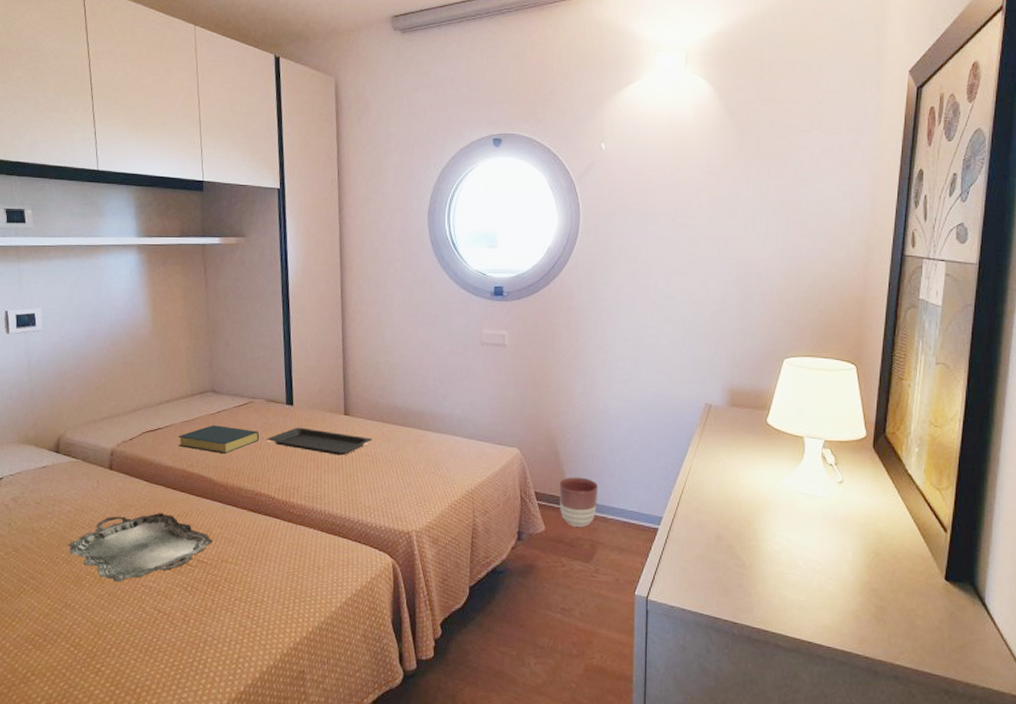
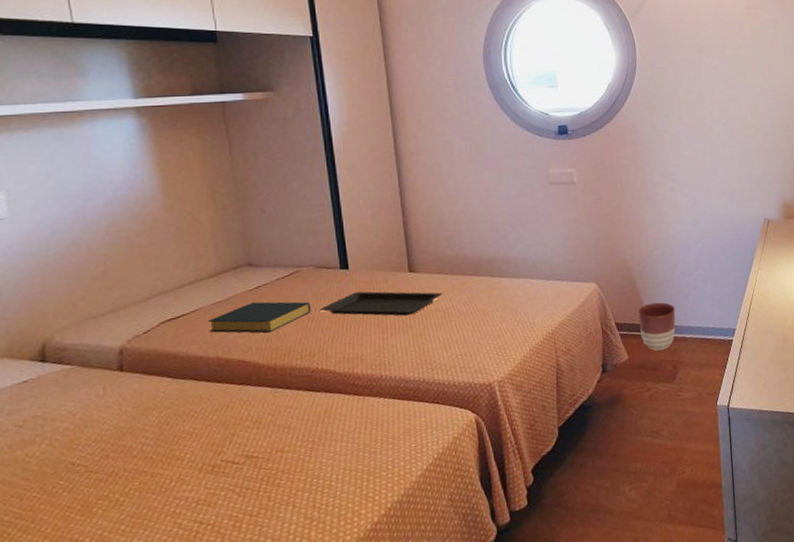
serving tray: present [67,513,214,582] -> none [67,411,264,501]

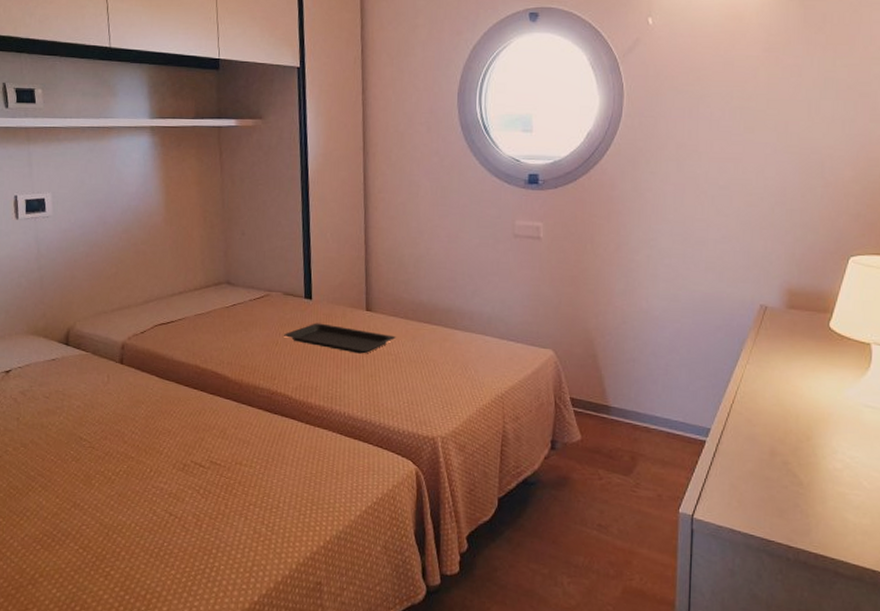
hardback book: present [208,301,310,333] -> none [191,319,276,350]
planter: present [638,302,676,351] -> none [597,382,639,437]

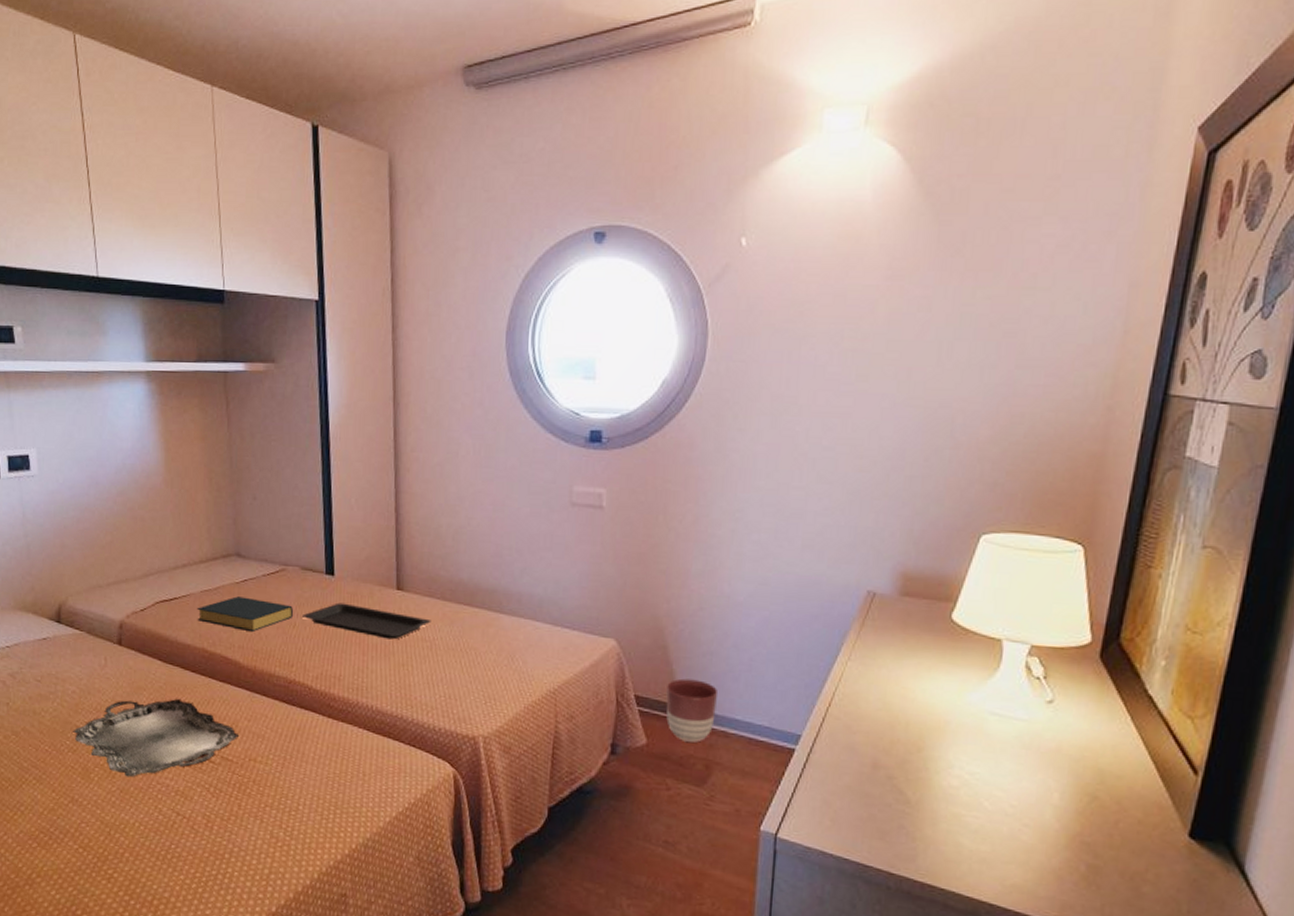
serving tray: none [77,411,227,482] -> present [73,699,240,777]
hardback book: none [191,319,276,350] -> present [197,596,293,633]
planter: none [597,382,639,437] -> present [666,678,717,742]

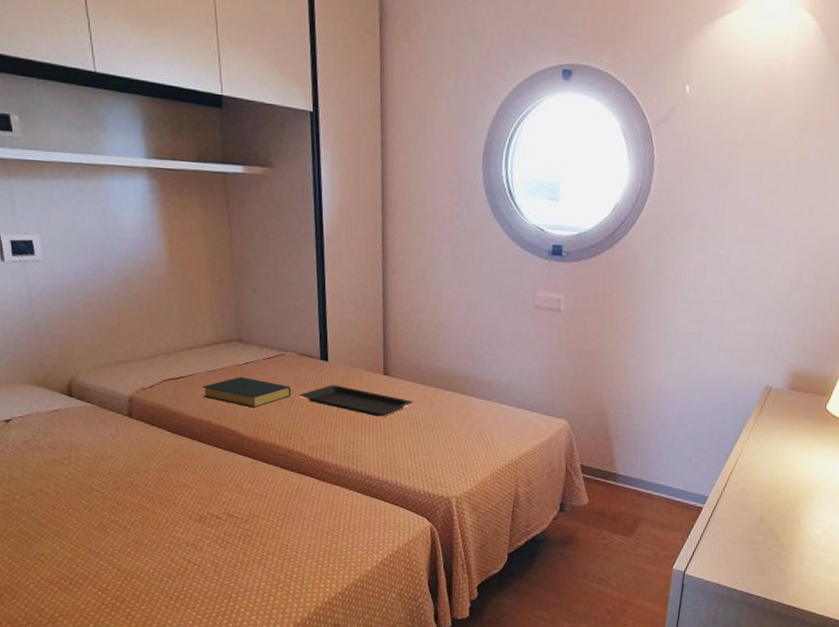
serving tray: present [73,699,240,777] -> none [88,465,244,531]
planter: present [666,678,717,742] -> none [605,452,646,502]

